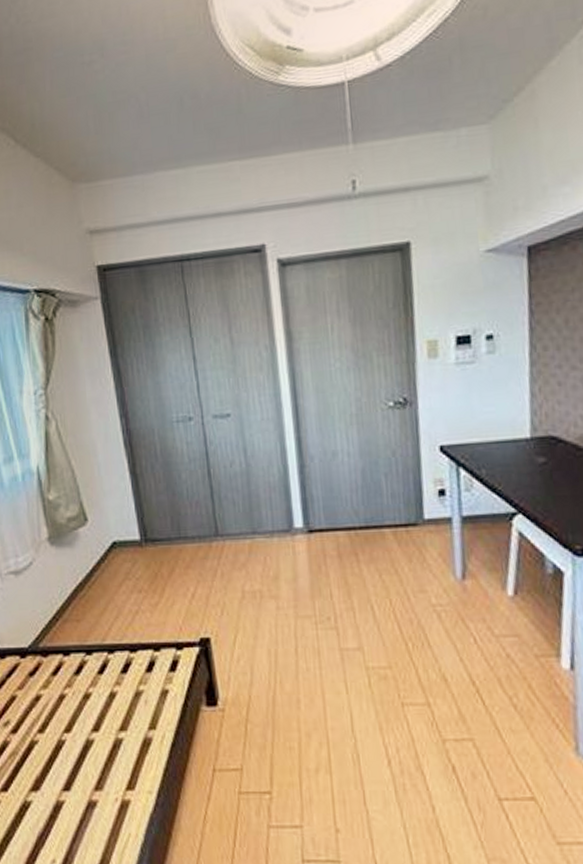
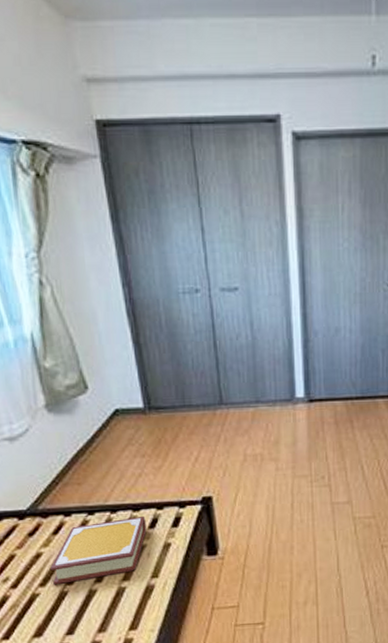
book: none [49,659,144,732] -> present [50,517,147,585]

